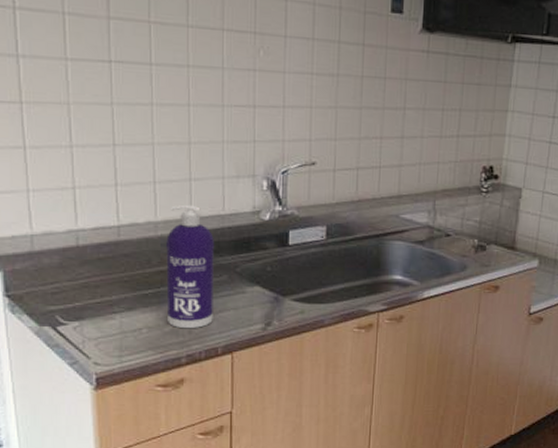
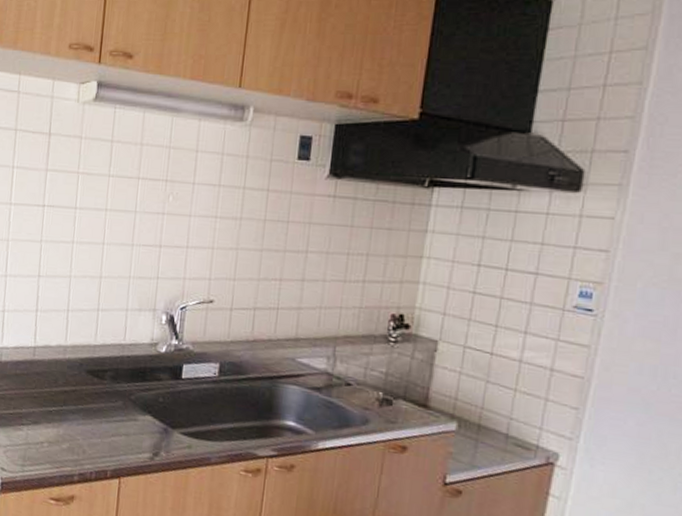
spray bottle: present [166,204,214,329] -> none [66,332,114,449]

